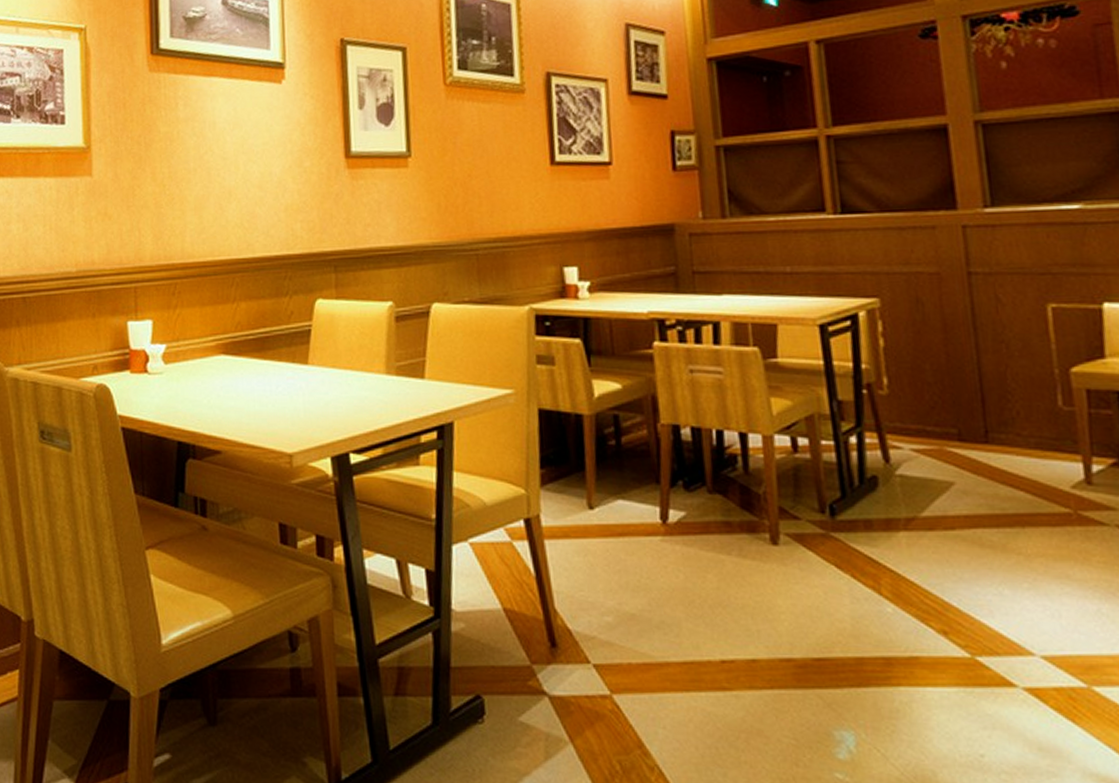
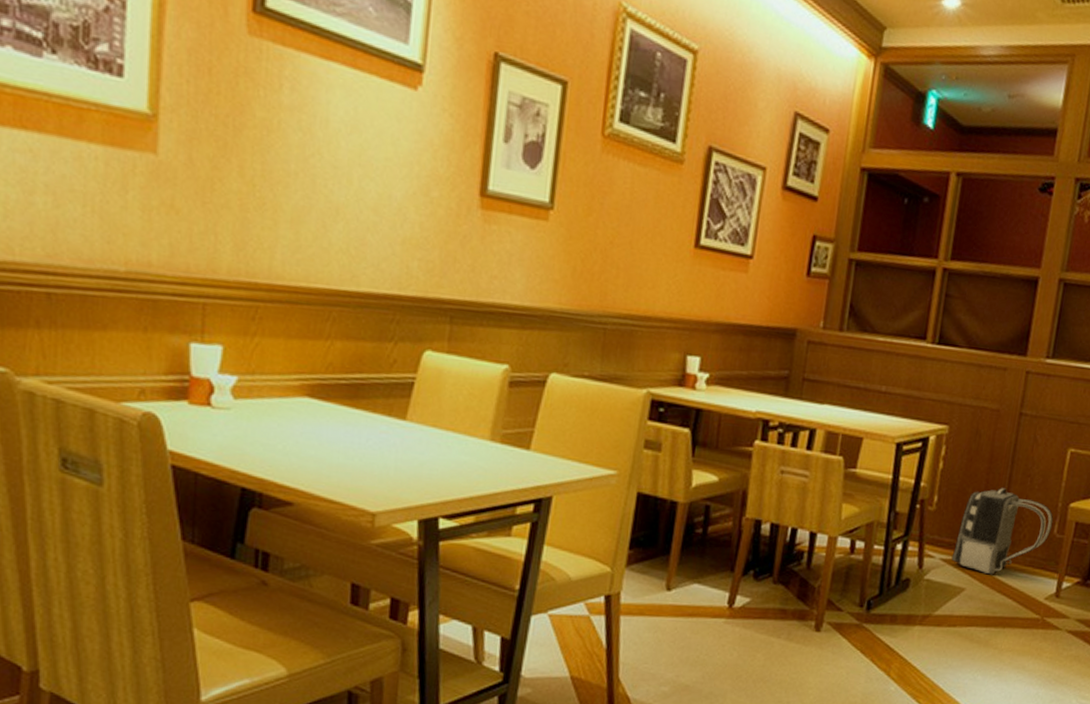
backpack: none [924,359,1054,463] -> present [951,488,1054,575]

